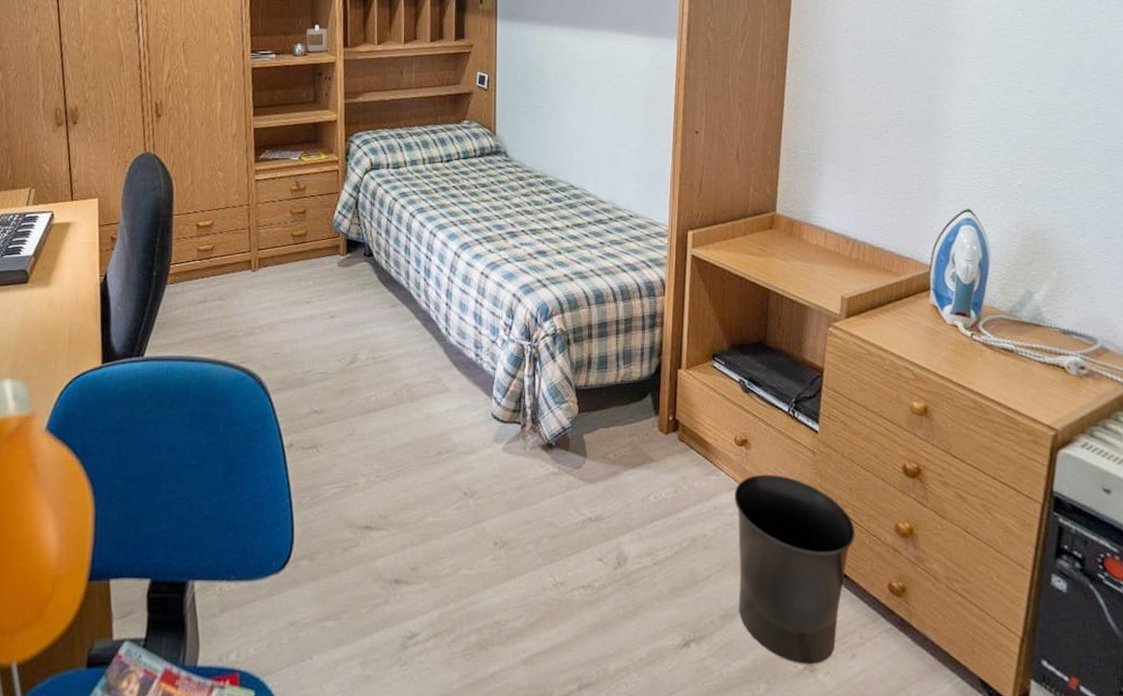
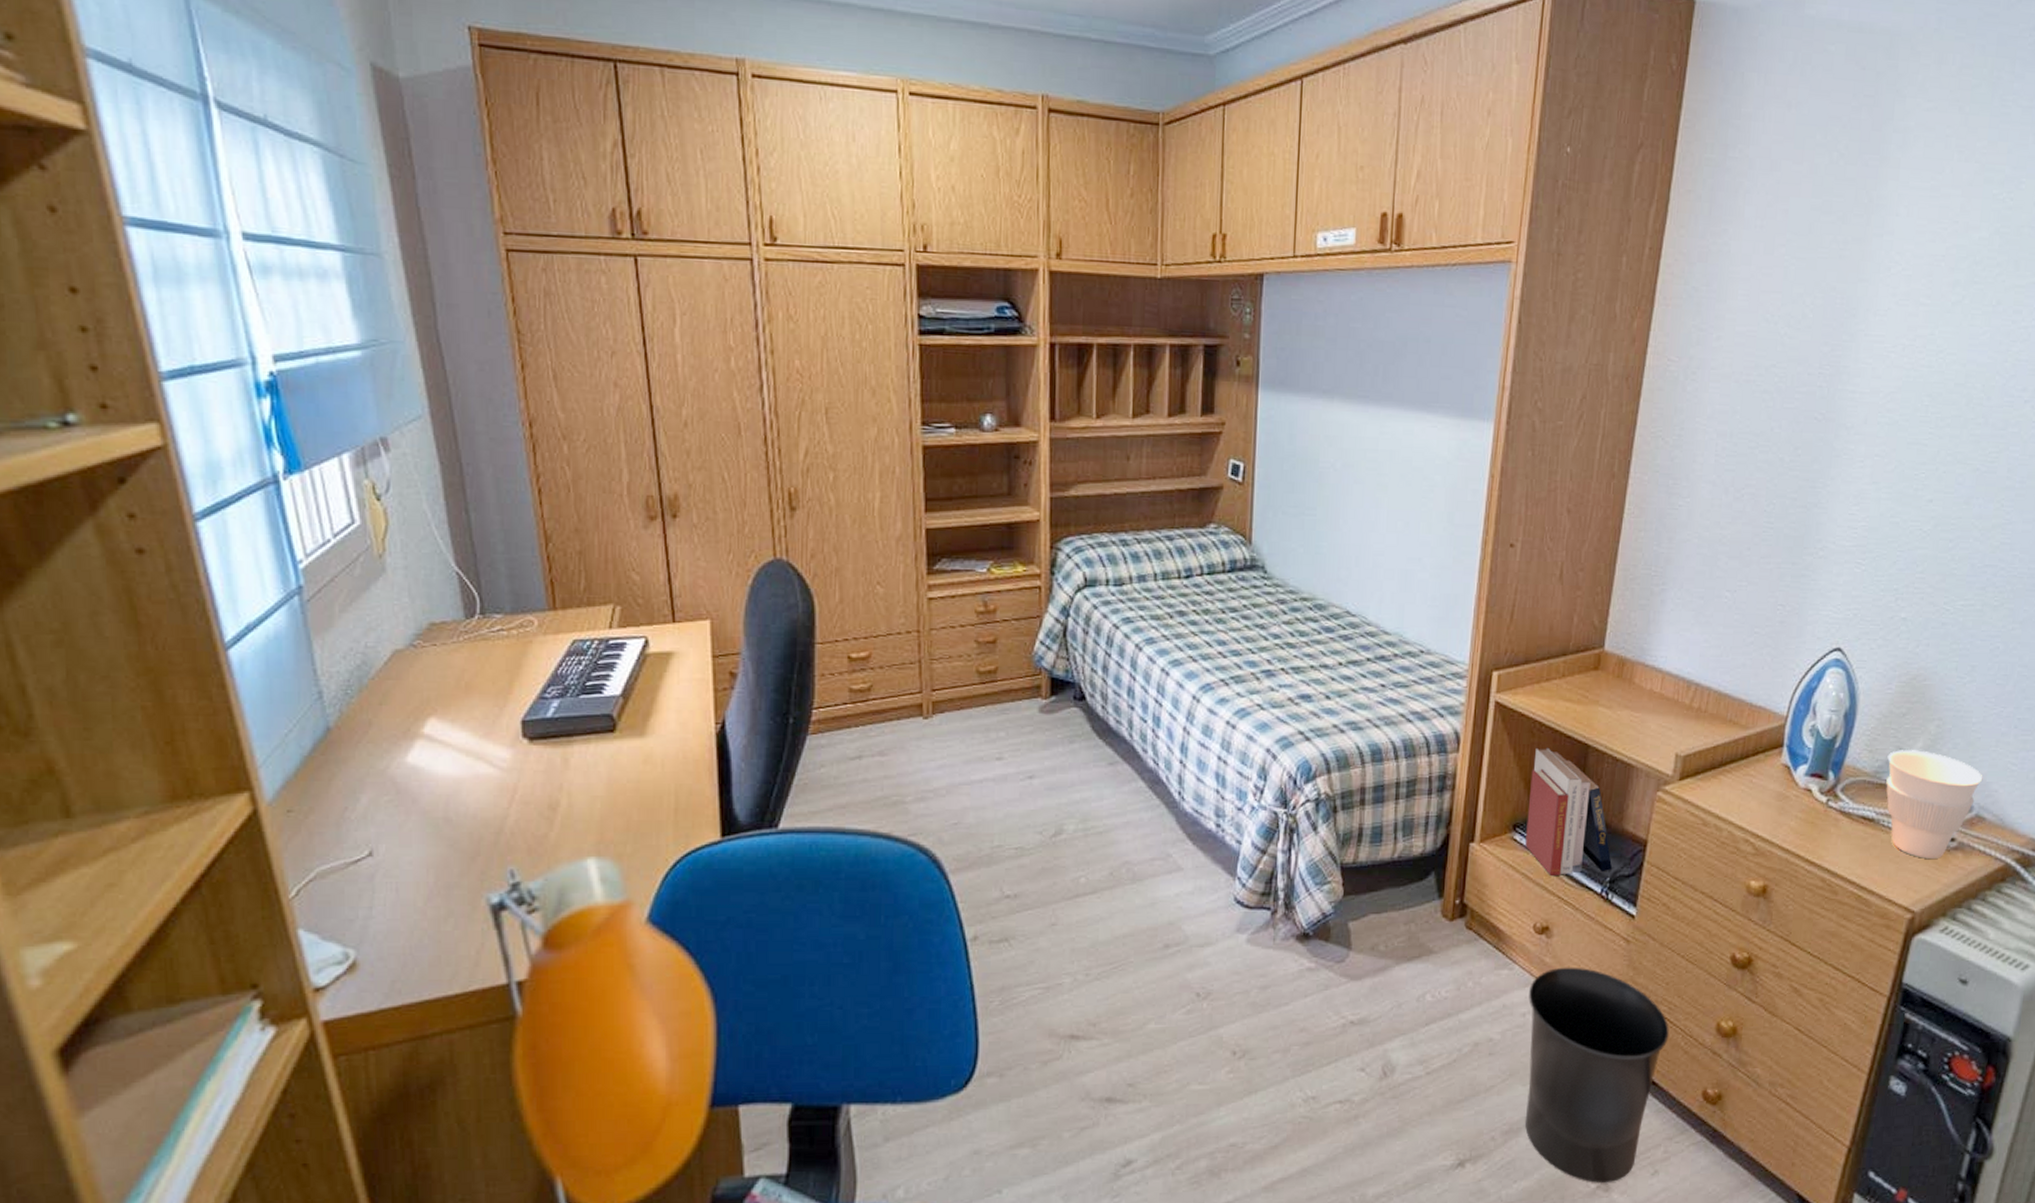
candle: present [306,24,328,53] -> none [998,388,1029,427]
books: none [723,292,796,397] -> present [1525,747,1612,875]
cup: none [1019,292,1103,384] -> present [1886,750,1983,858]

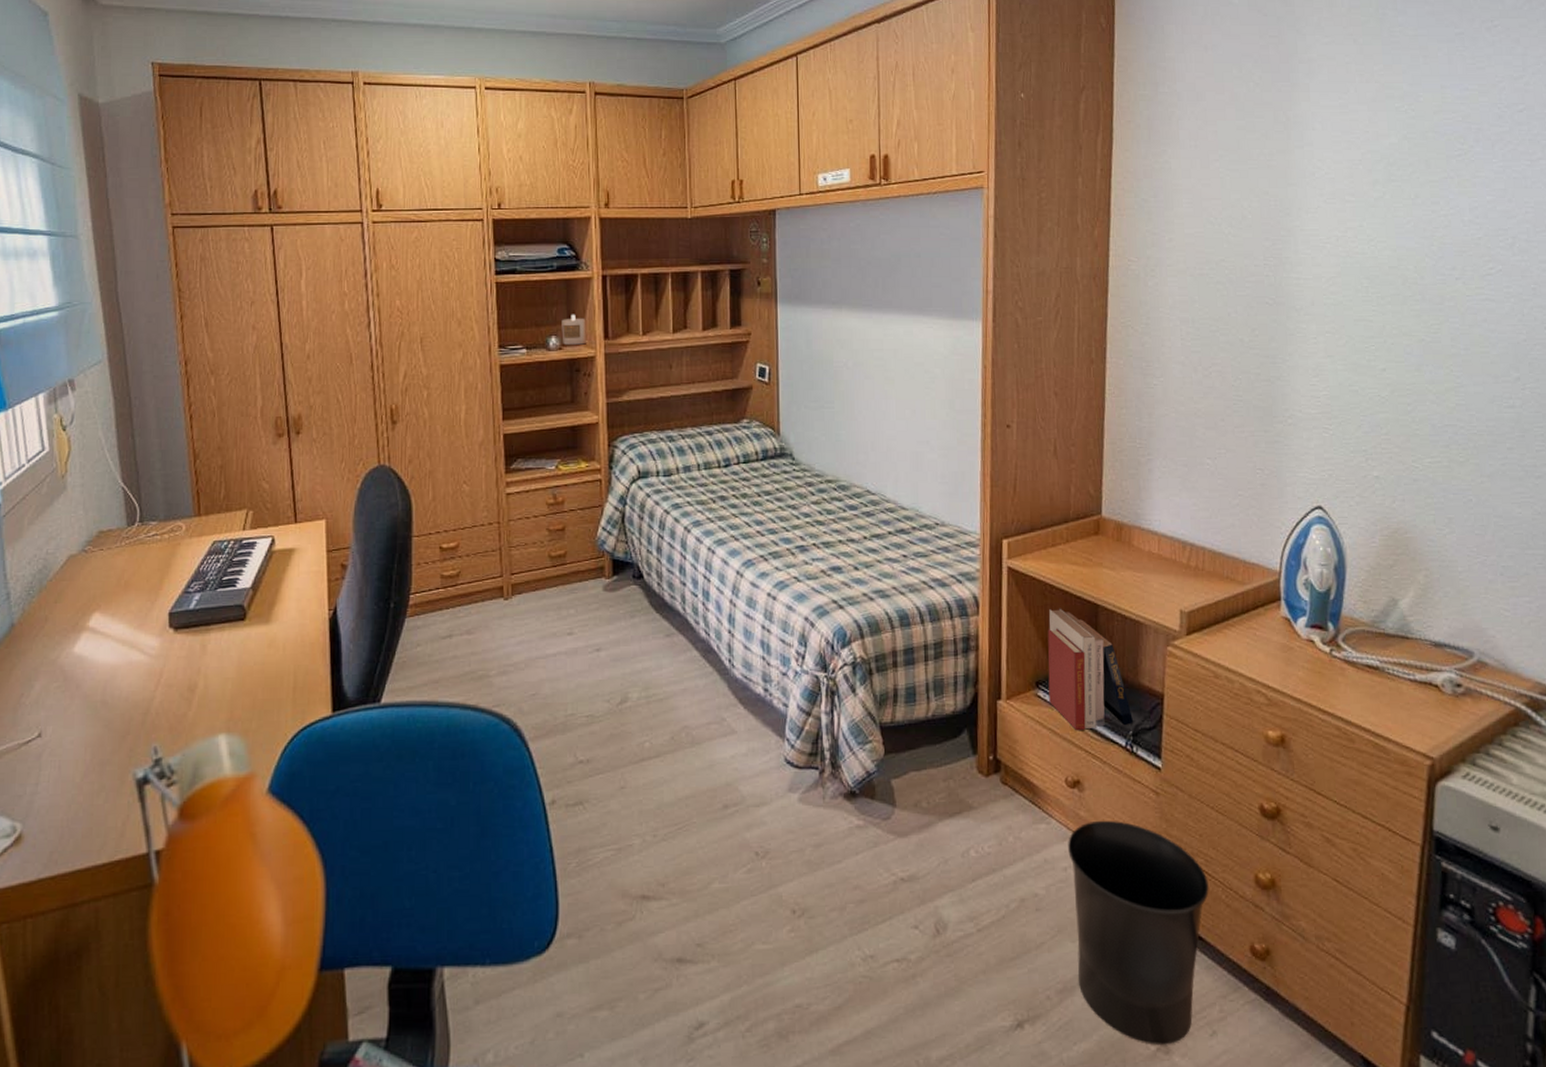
candle: none [998,388,1029,427] -> present [562,314,586,346]
cup: present [1886,750,1983,858] -> none [1382,599,1479,705]

